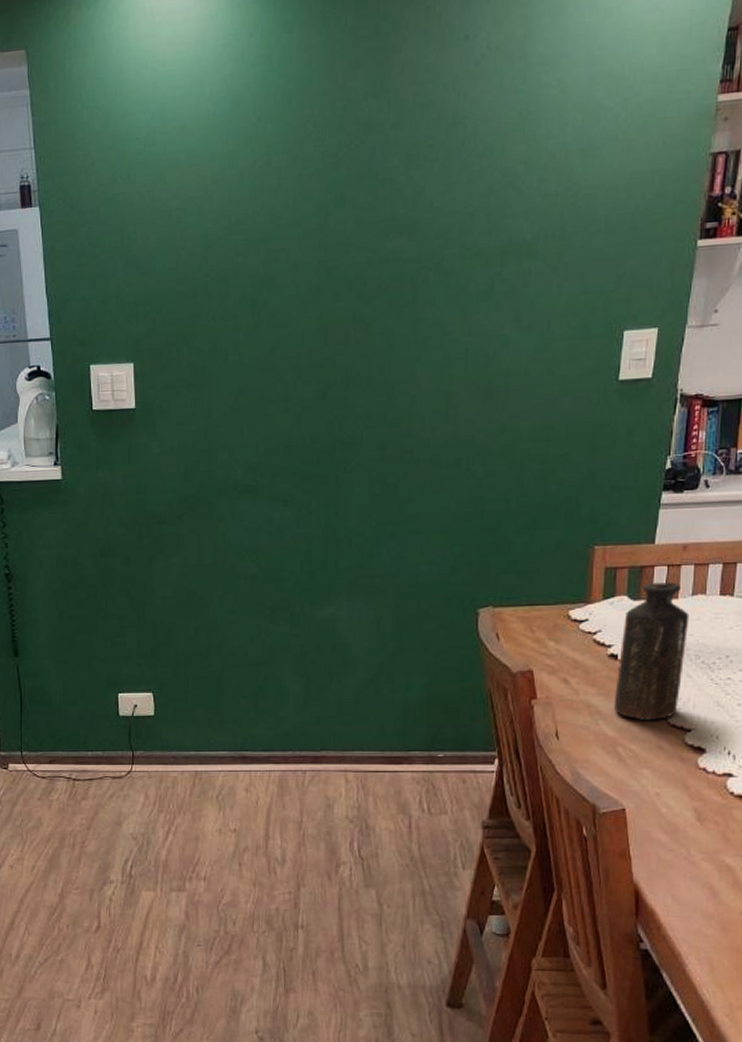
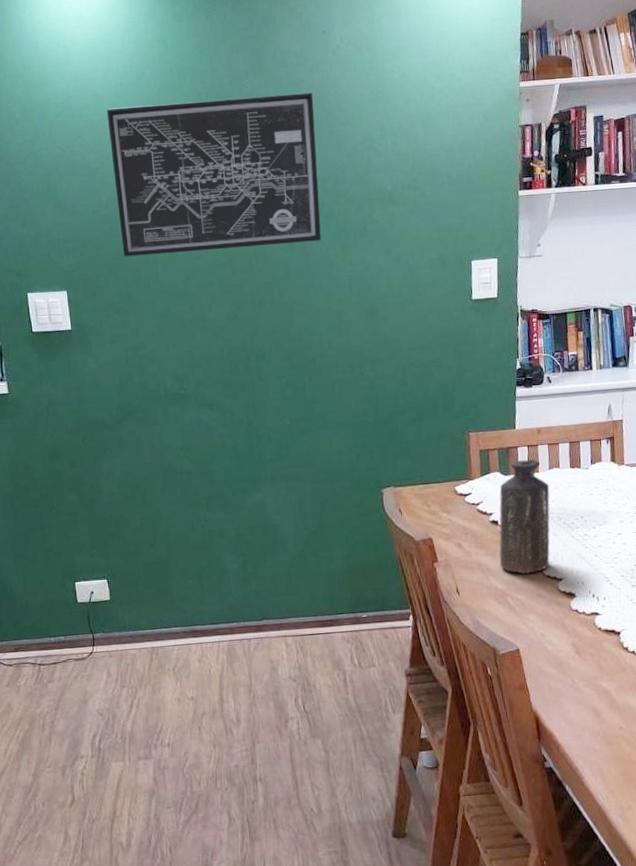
wall art: none [195,116,445,324] -> present [106,92,322,257]

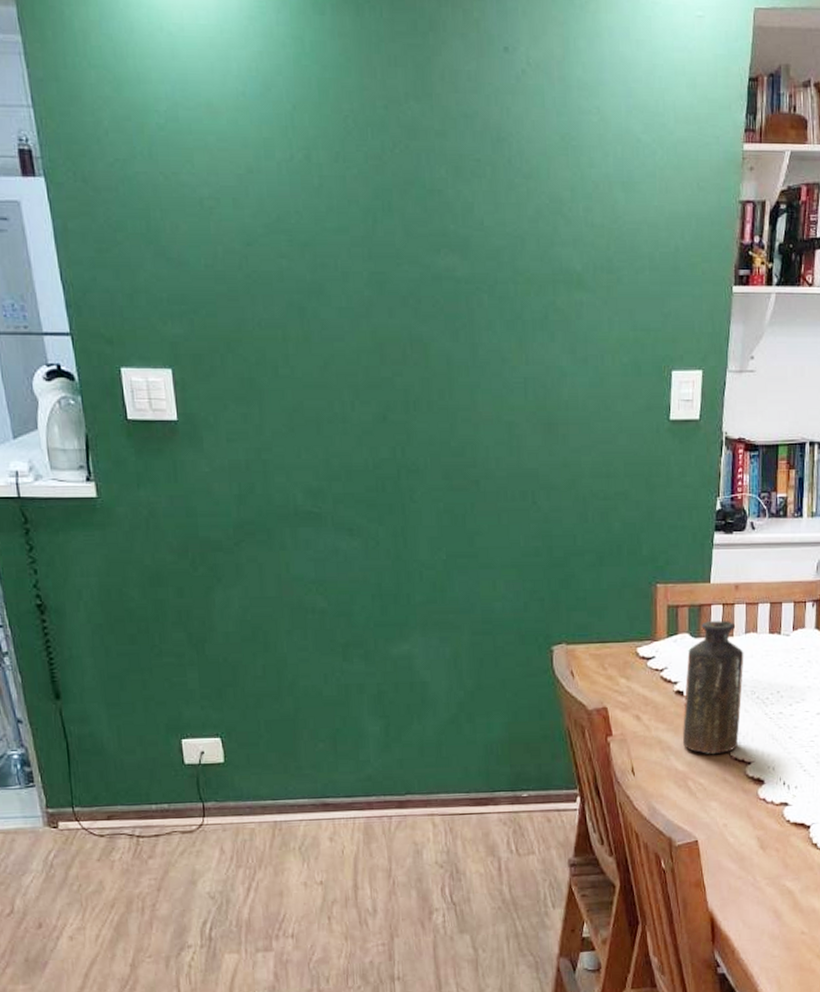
wall art: present [106,92,322,257] -> none [224,125,493,330]

